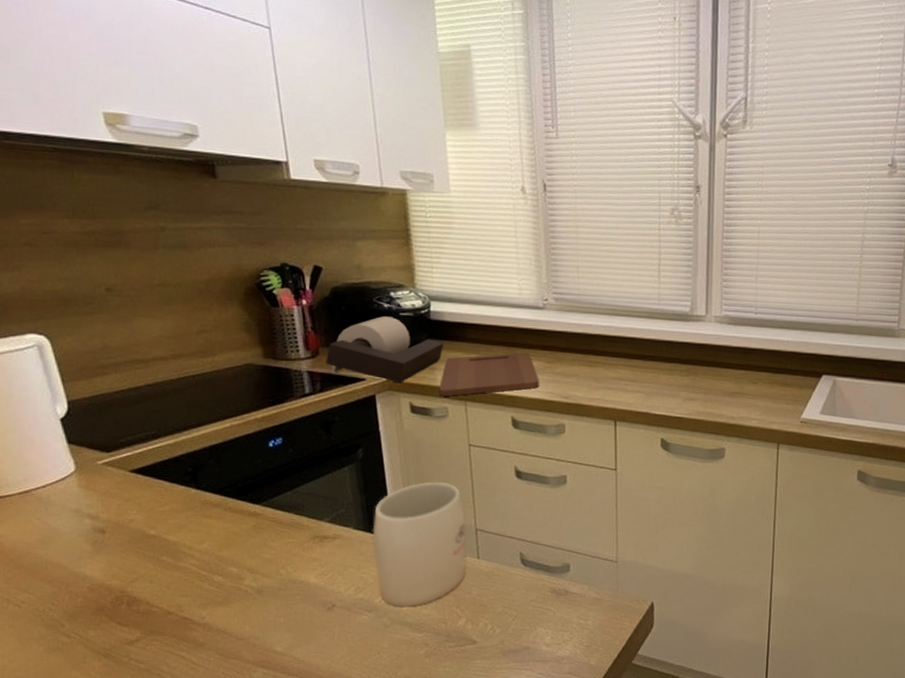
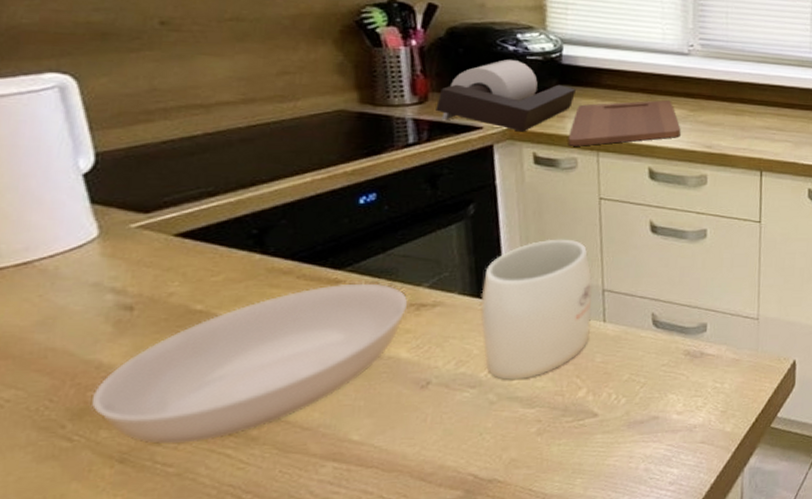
bowl: none [81,516,314,645] -> present [90,283,409,445]

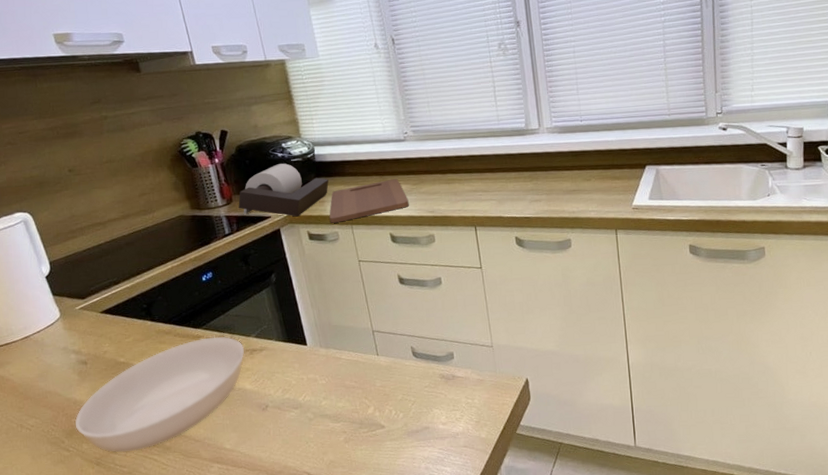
mug: present [480,239,593,380] -> none [290,294,369,402]

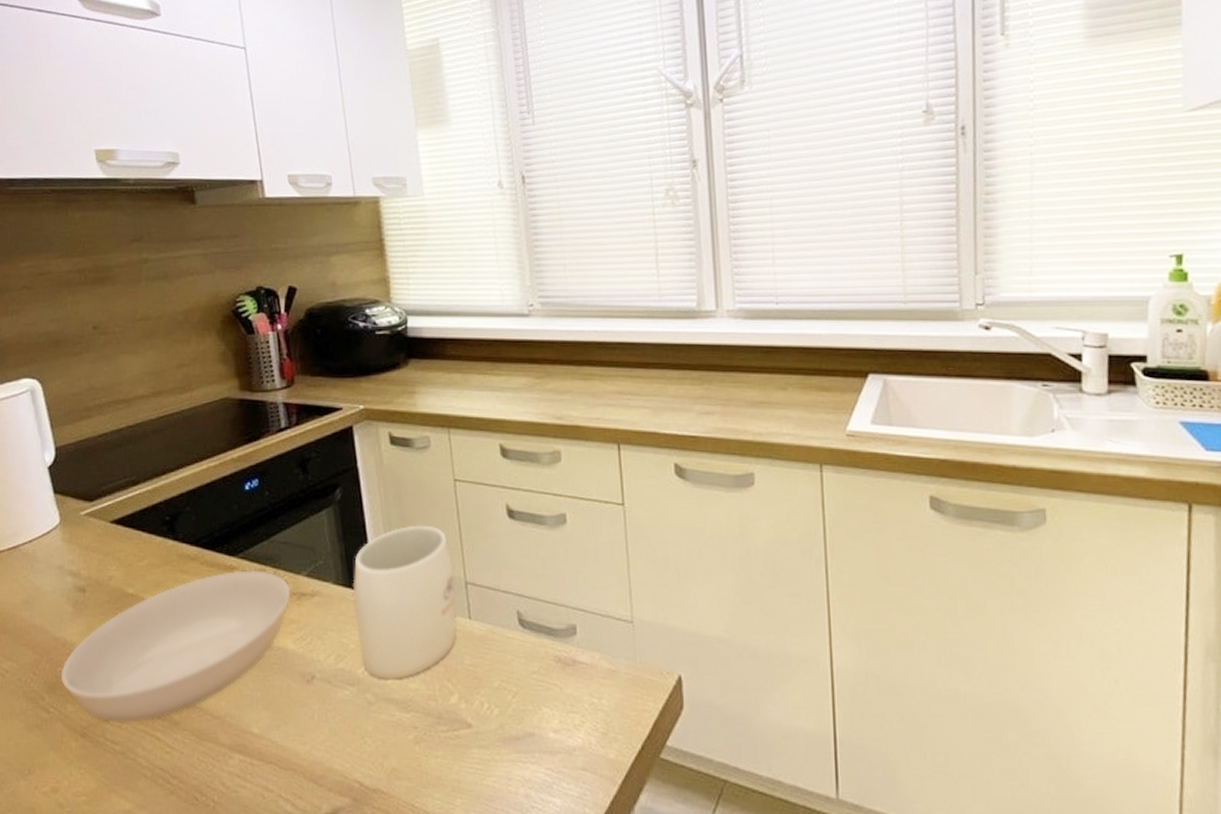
paper towel holder: present [238,163,329,217] -> none [301,337,422,411]
mug: none [290,294,369,402] -> present [352,525,456,679]
cutting board: present [329,178,409,223] -> none [419,367,529,424]

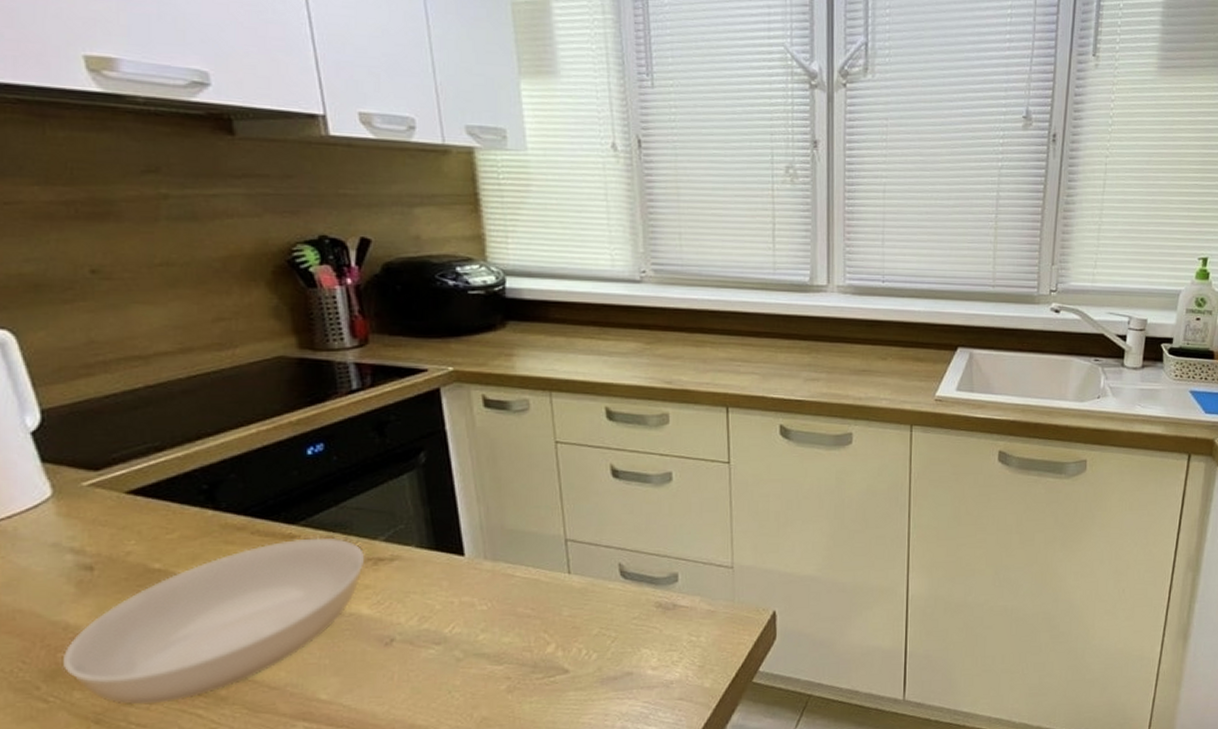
mug: present [352,525,456,679] -> none [438,486,555,636]

